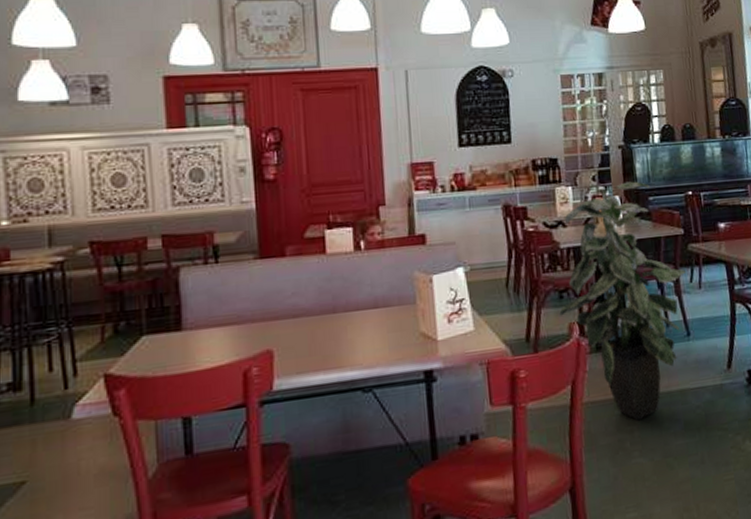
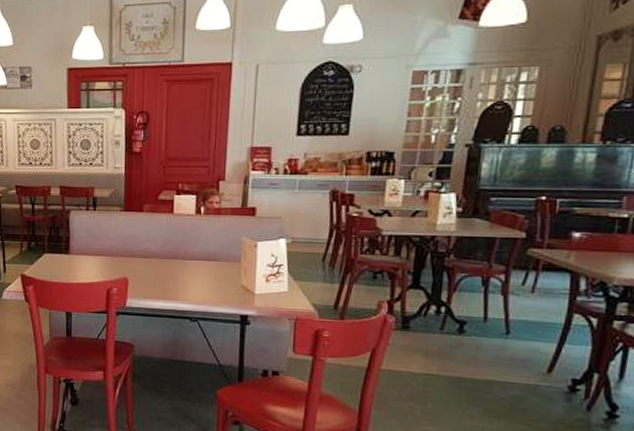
indoor plant: present [559,181,687,421] -> none [370,180,520,396]

